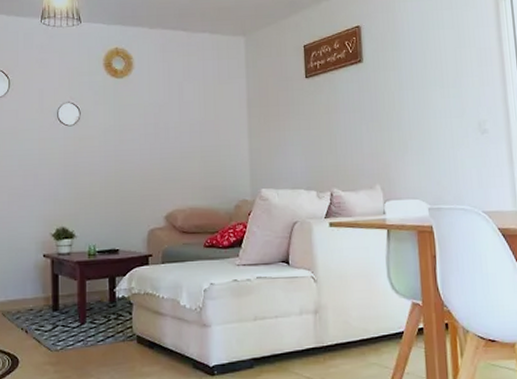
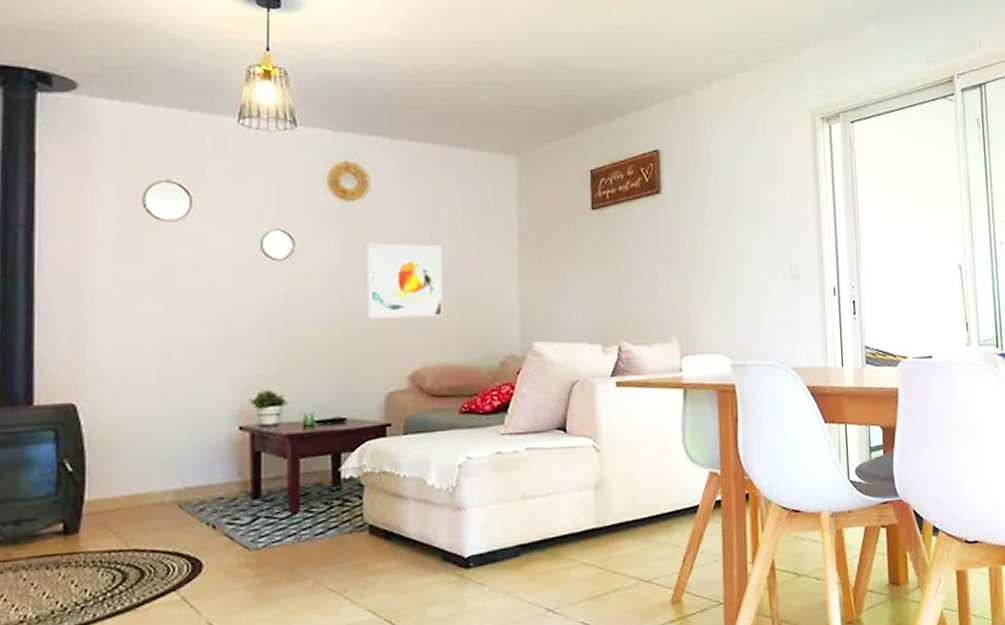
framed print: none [132,110,190,170] -> present [367,243,444,319]

